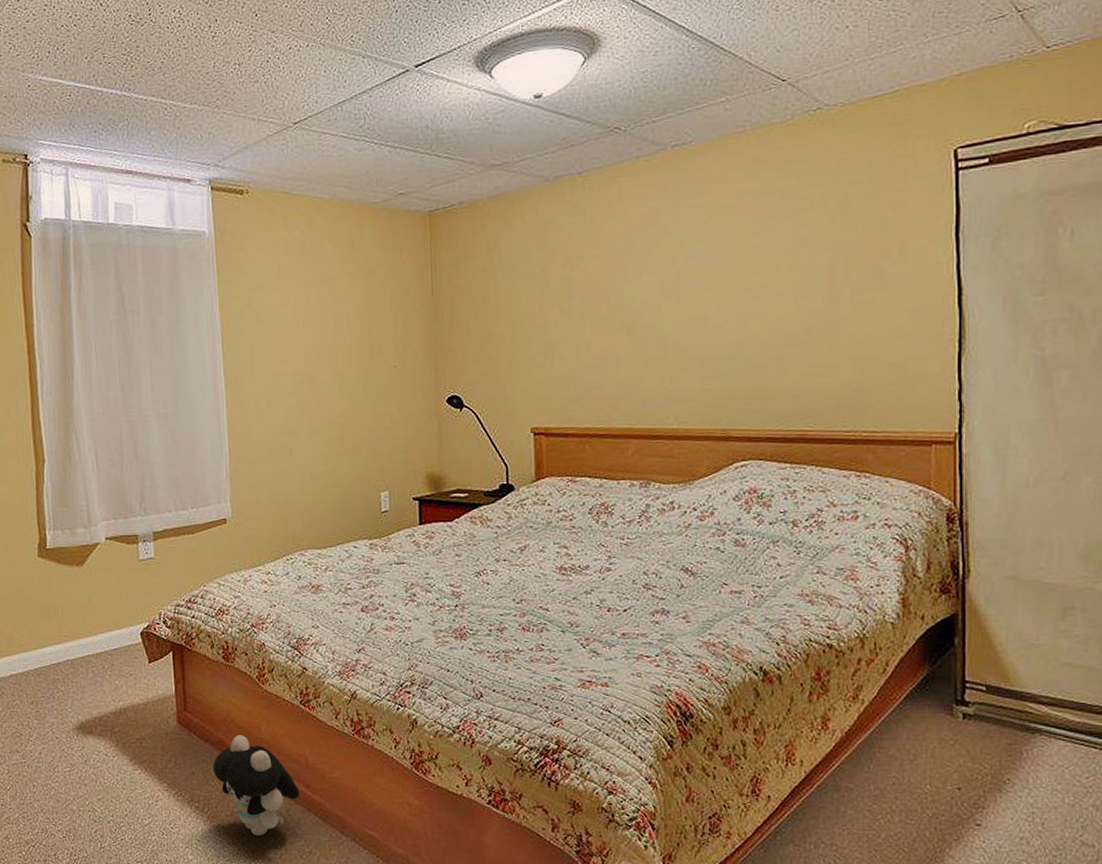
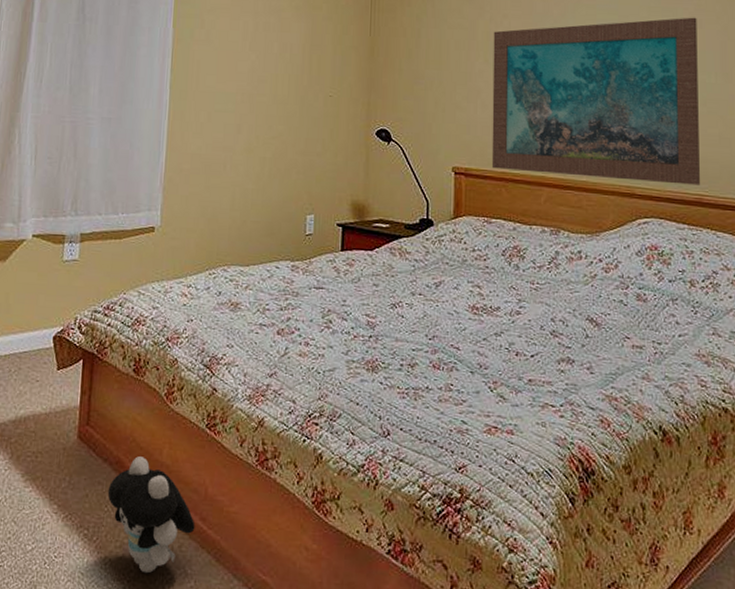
wall art: none [568,234,803,425] -> present [491,17,700,185]

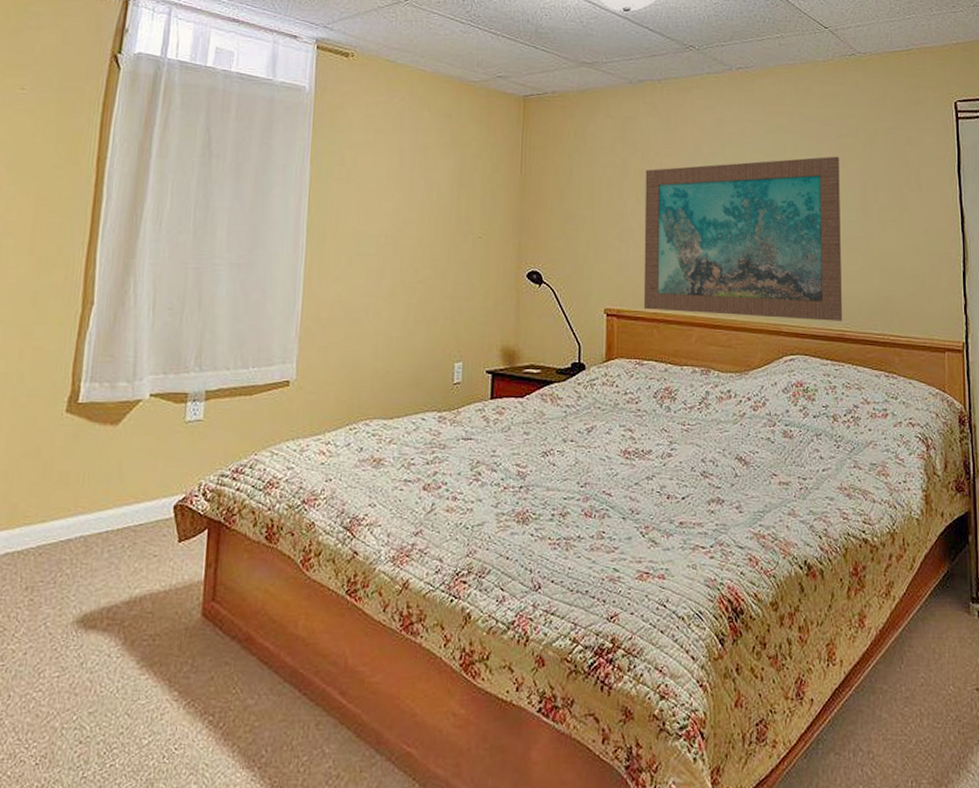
plush toy: present [107,456,195,574] -> none [236,631,334,758]

